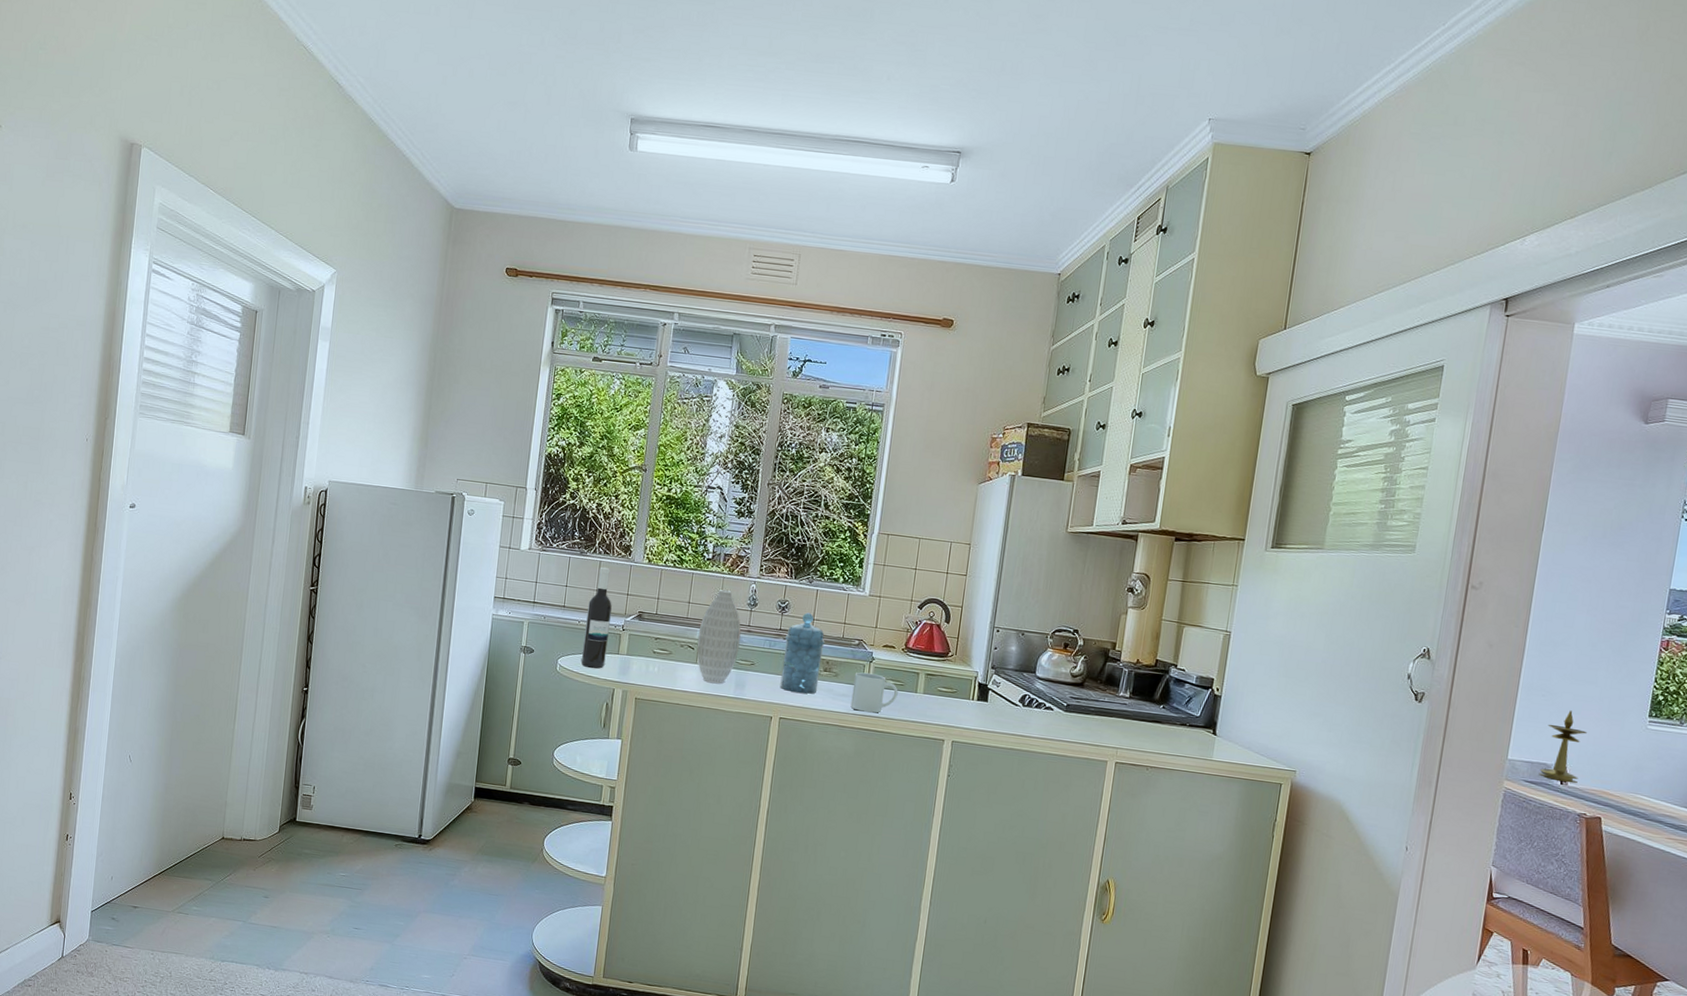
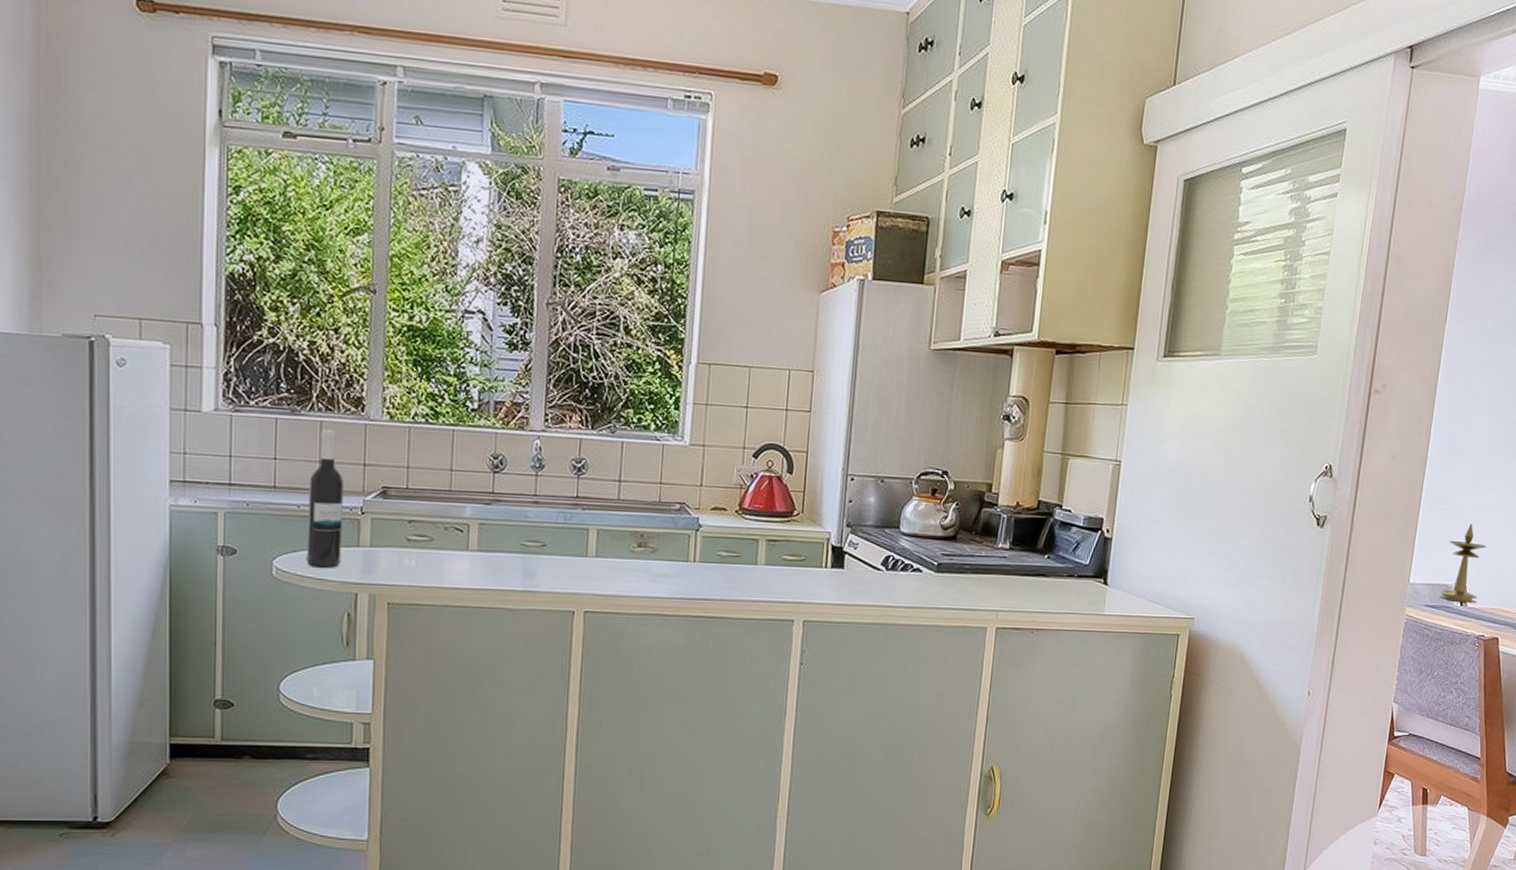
vase: present [696,589,741,684] -> none [466,450,525,575]
canister: present [780,612,825,694] -> none [582,472,637,578]
mug: present [850,672,898,714] -> none [675,544,734,596]

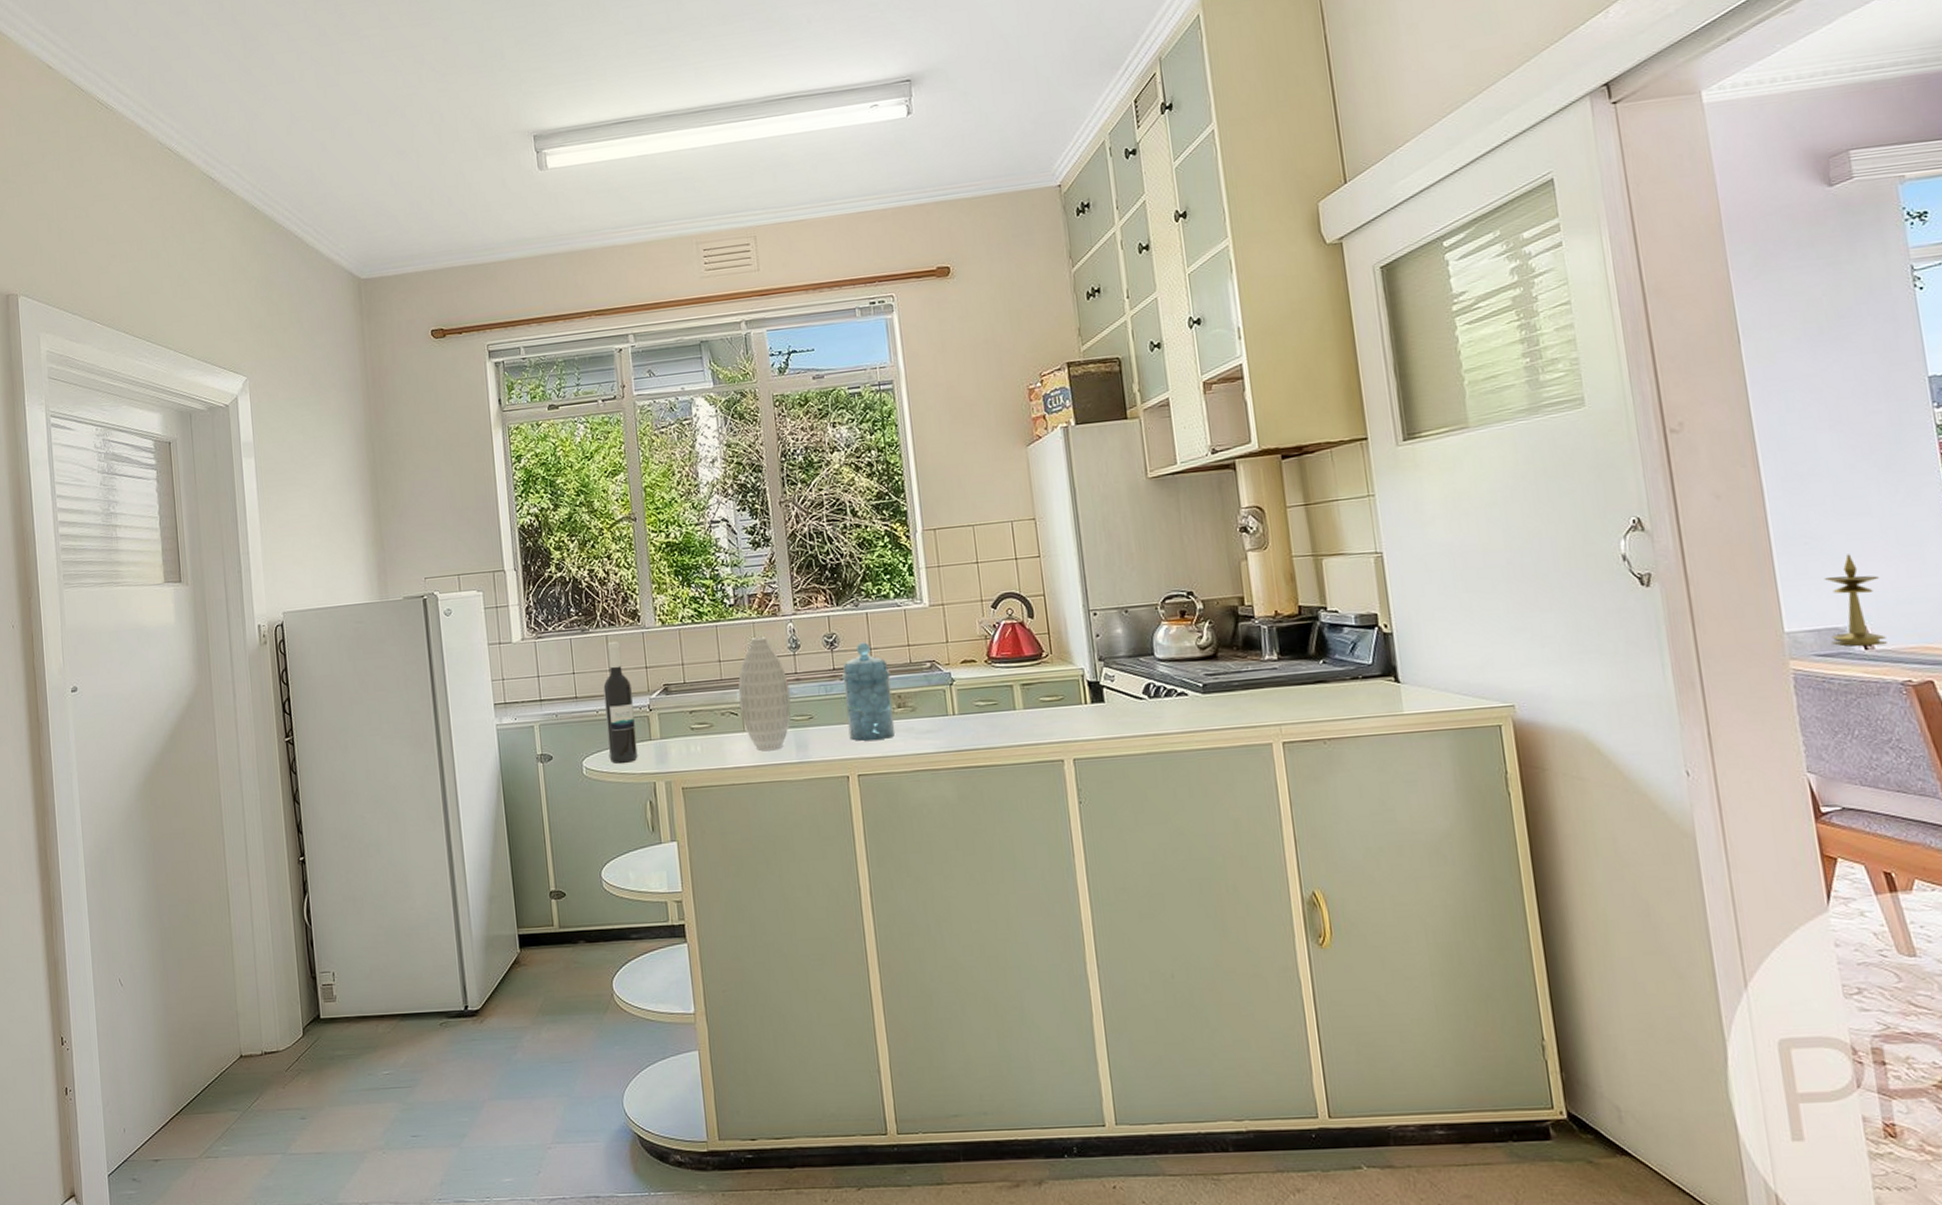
vase: none [466,450,525,575] -> present [738,637,791,752]
canister: none [582,472,637,578] -> present [841,642,896,741]

